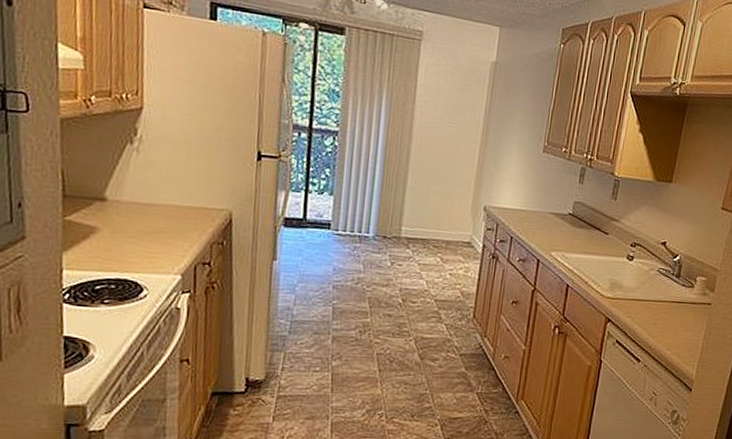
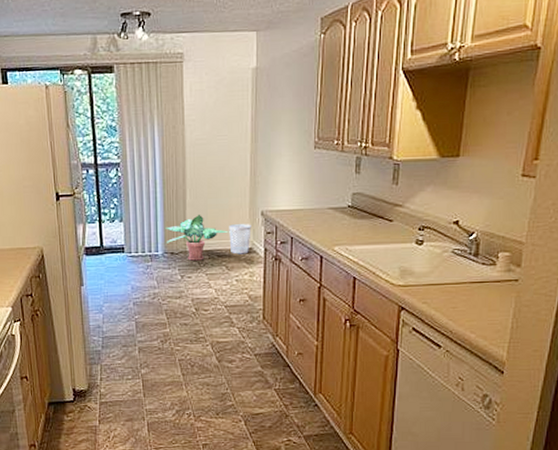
potted plant: none [379,199,450,249] -> present [165,214,230,261]
wastebasket: none [447,215,472,248] -> present [229,224,251,254]

